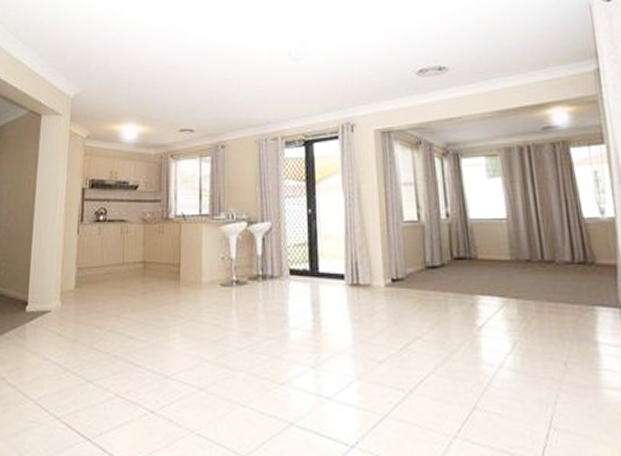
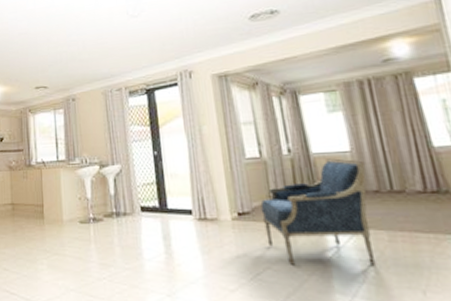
armchair: none [415,225,523,336] -> present [260,158,376,265]

